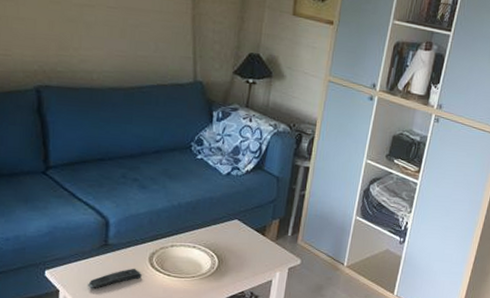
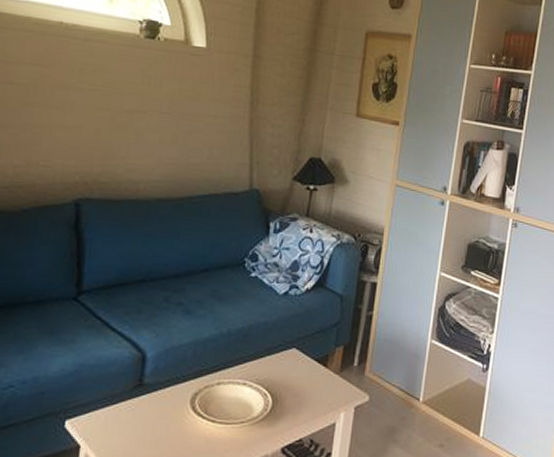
remote control: present [88,268,142,288] -> none [115,413,181,442]

